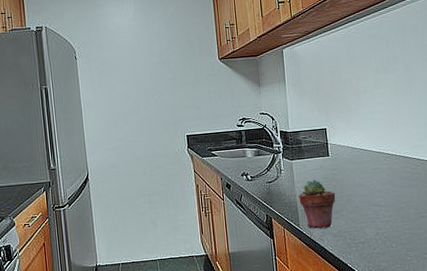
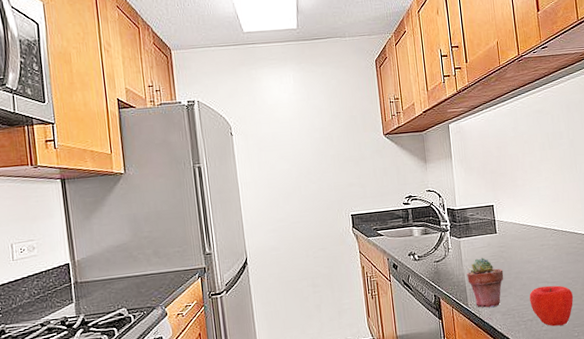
apple: none [361,209,407,250] -> present [529,285,574,327]

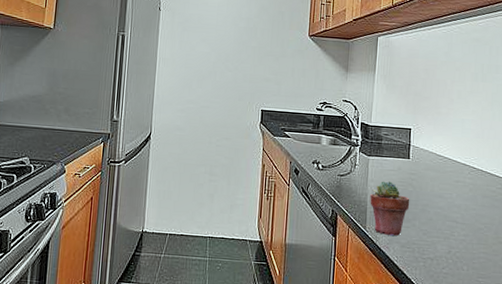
apple: present [529,285,574,327] -> none [433,225,483,273]

